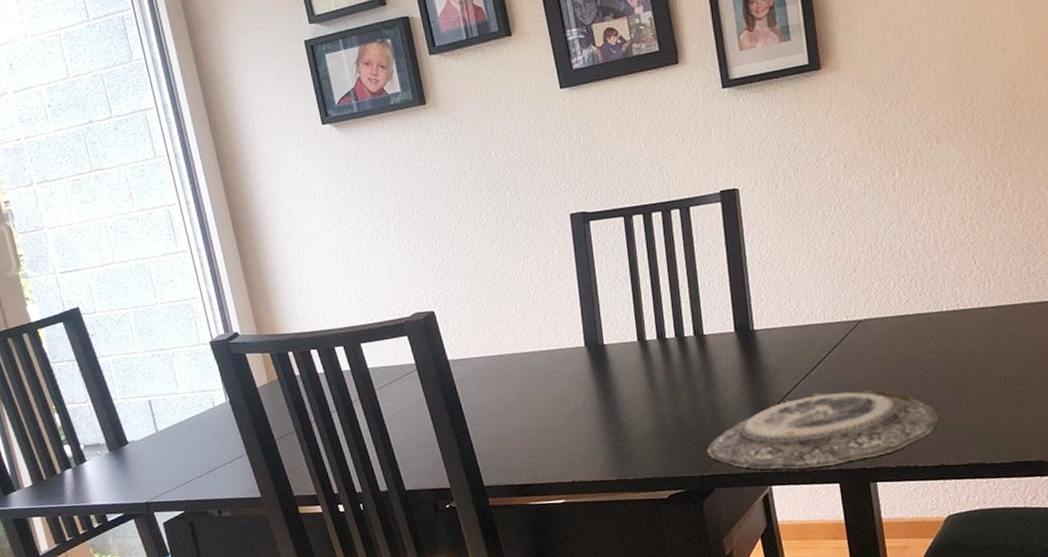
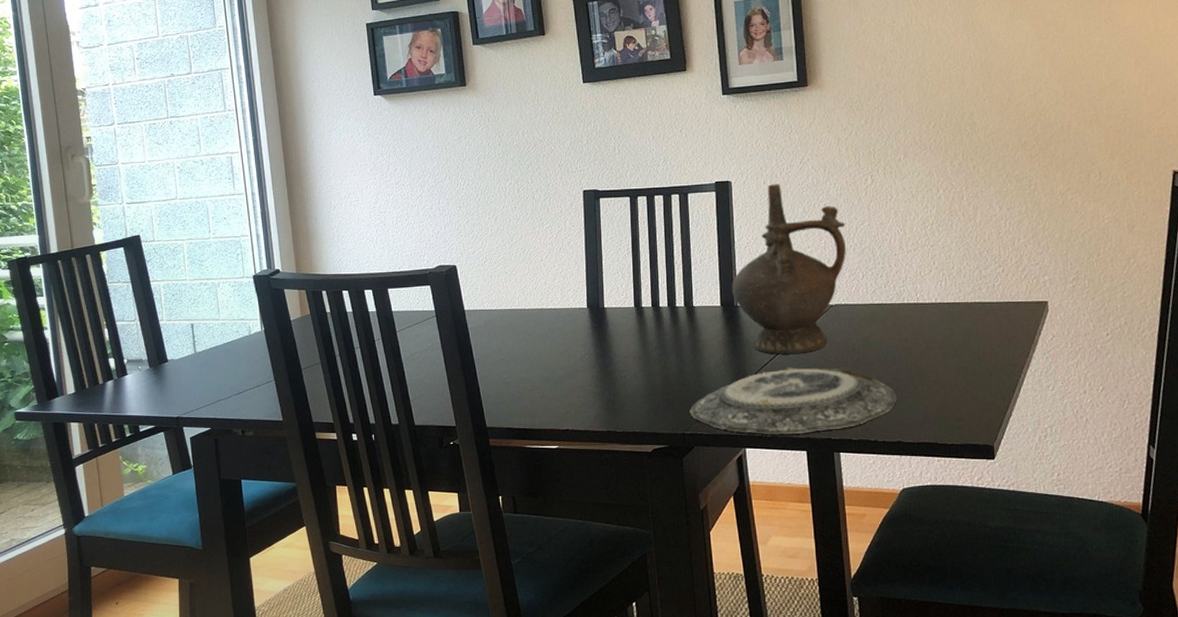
ceremonial vessel: none [746,186,874,380] -> present [732,184,846,354]

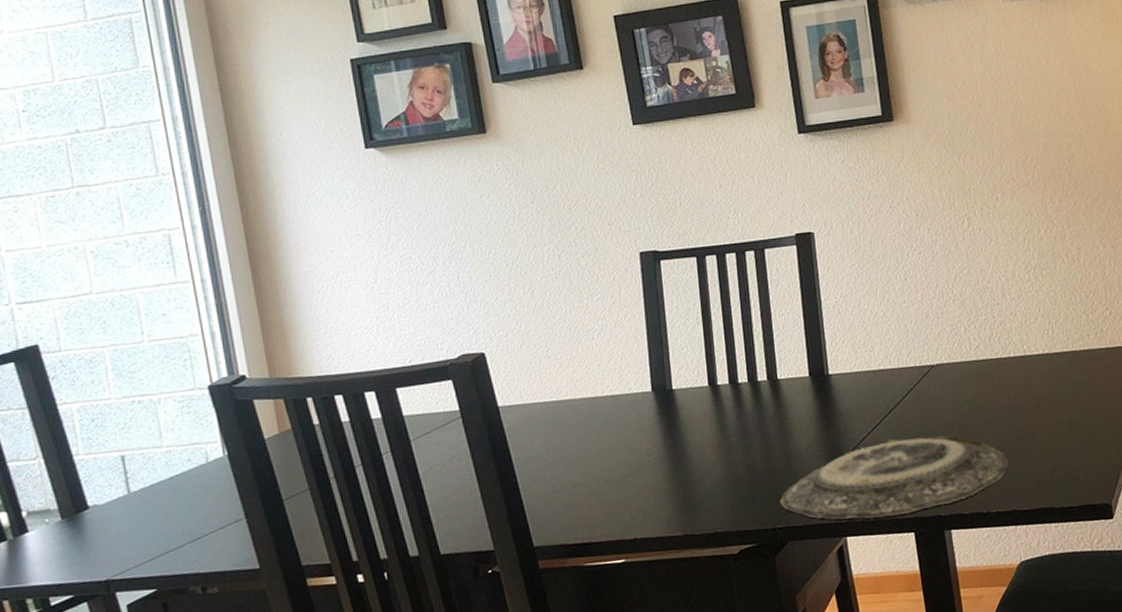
ceremonial vessel: present [732,184,846,354] -> none [820,232,946,426]

